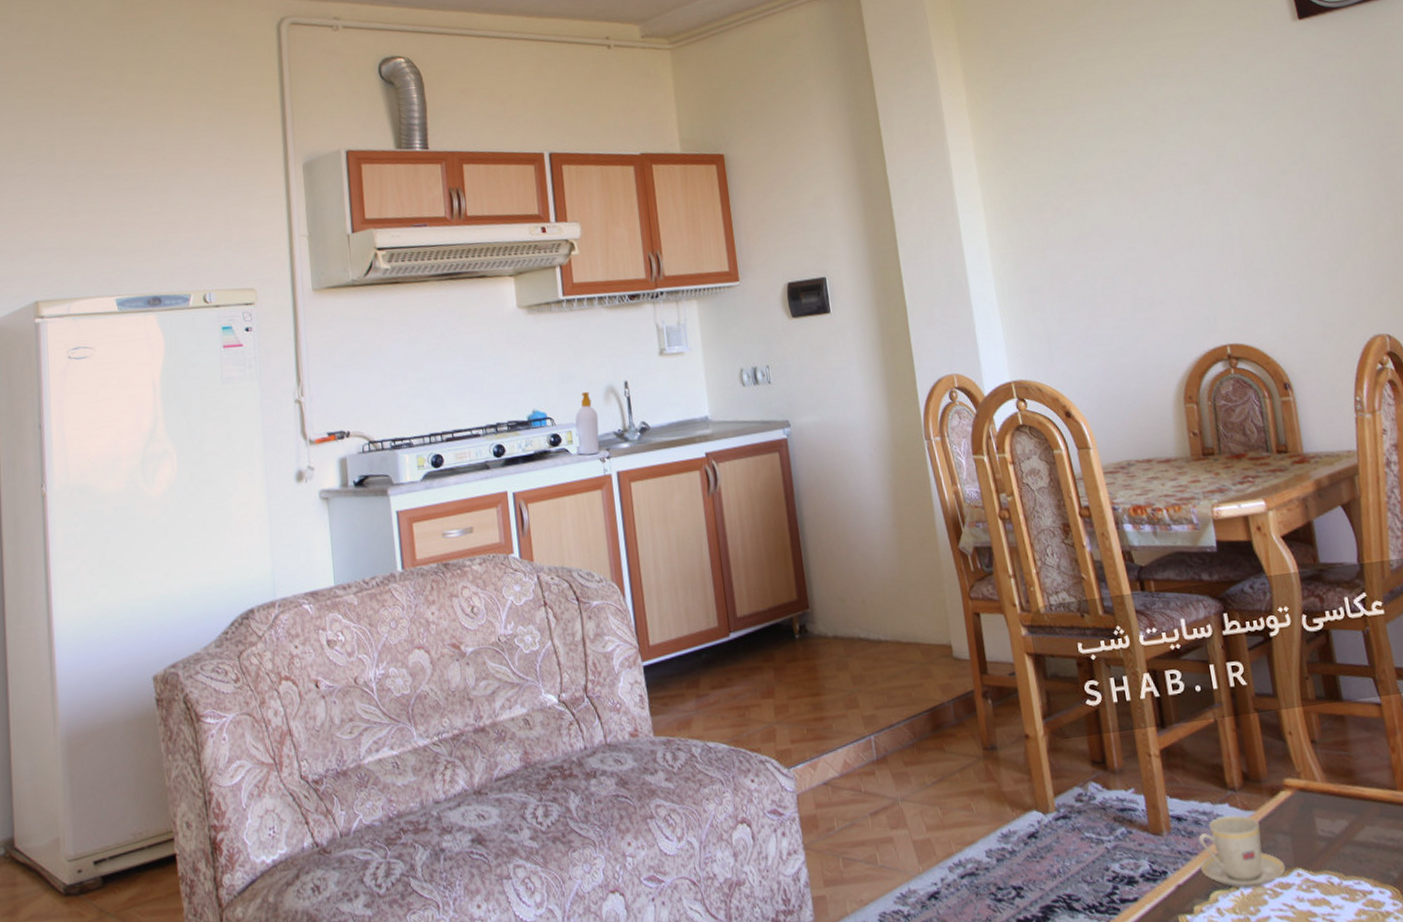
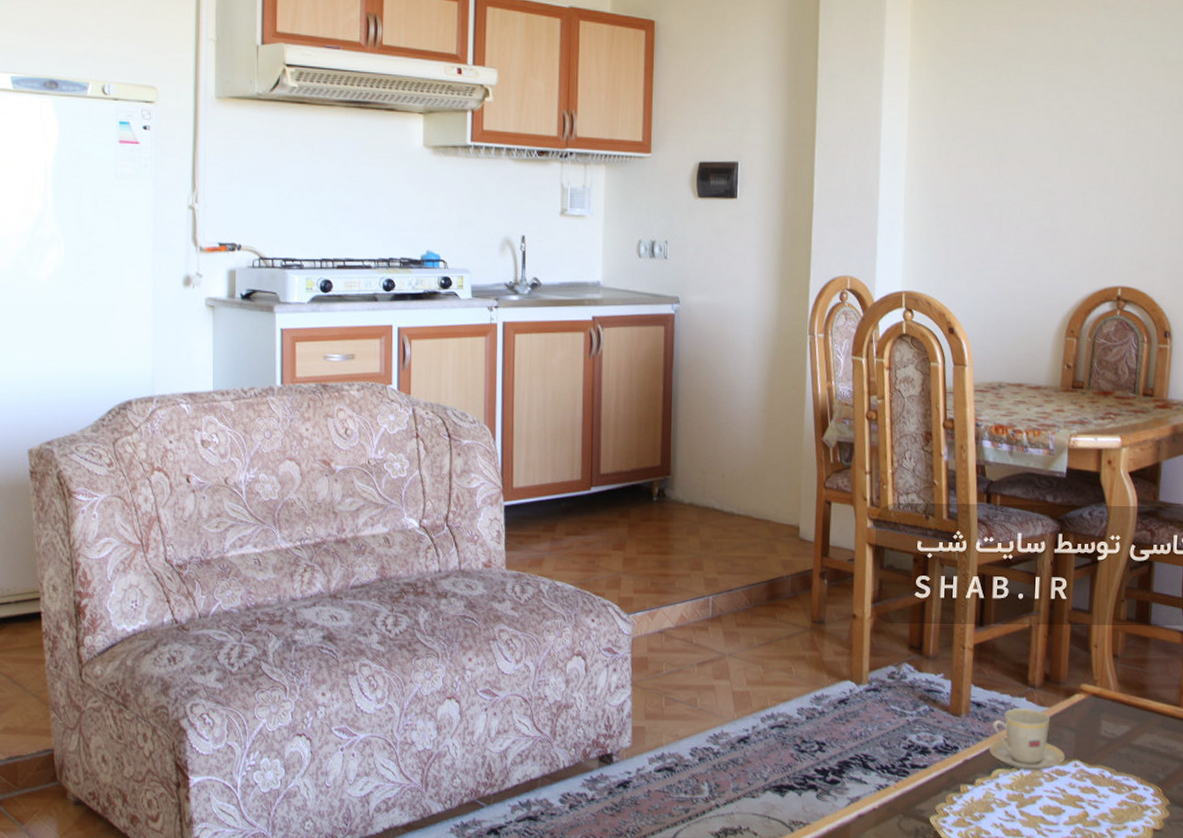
soap bottle: present [575,391,600,456] -> none [465,240,491,302]

